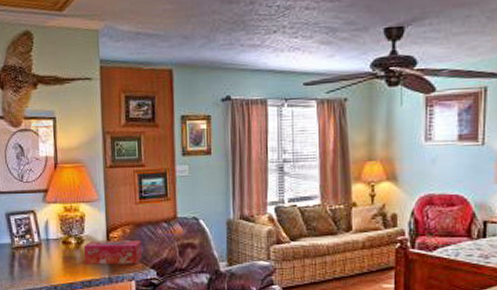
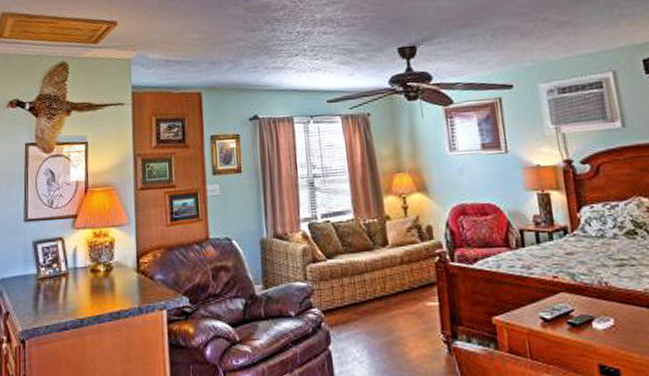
tissue box: present [83,240,143,264] -> none [112,265,174,294]

